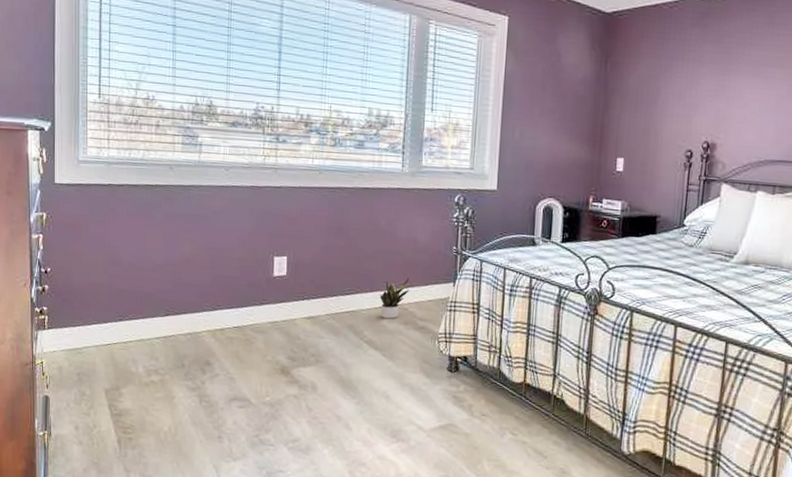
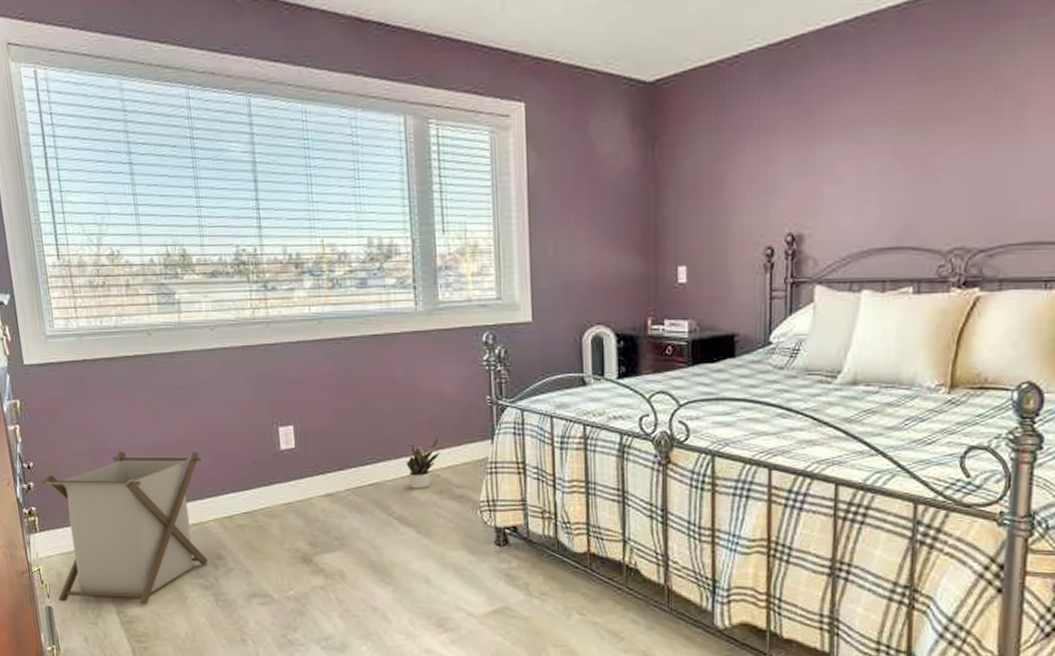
laundry basket: none [55,265,203,401] -> present [41,451,208,605]

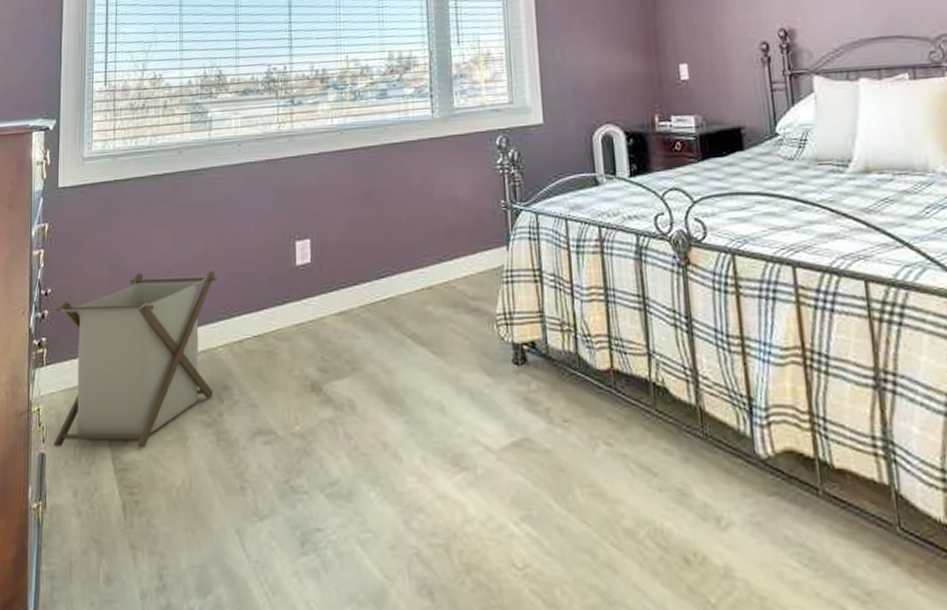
potted plant: present [406,438,440,489] -> none [421,246,455,303]

